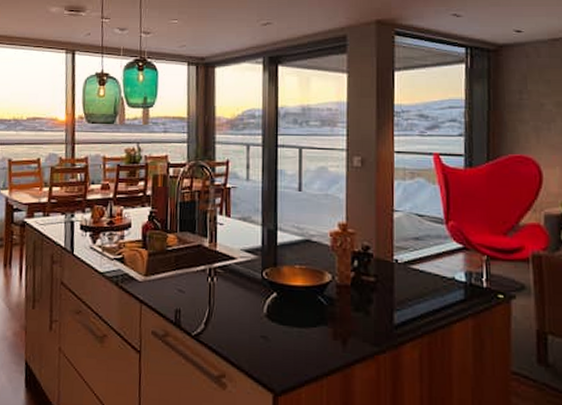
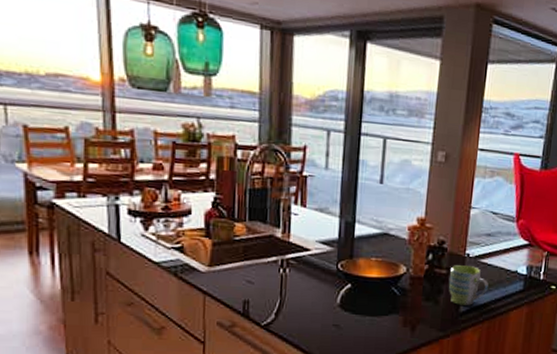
mug: none [378,271,423,317] -> present [448,264,488,305]

